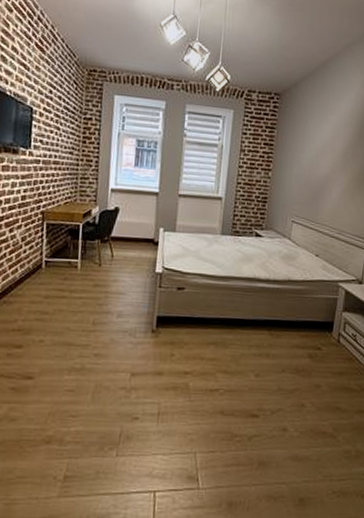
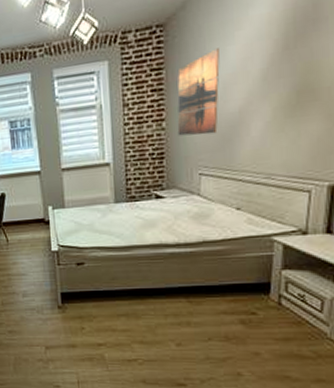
wall art: none [279,123,317,190] -> present [177,48,220,136]

